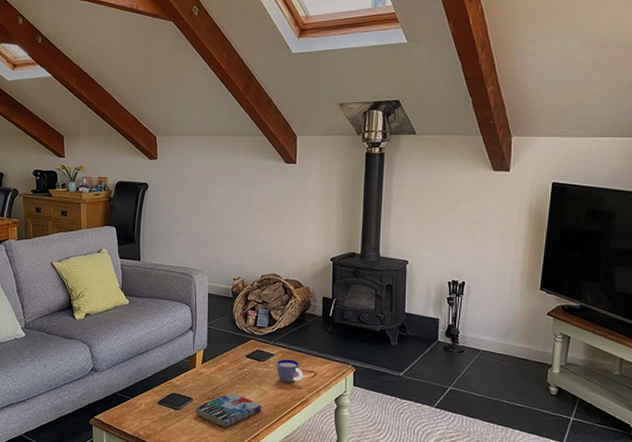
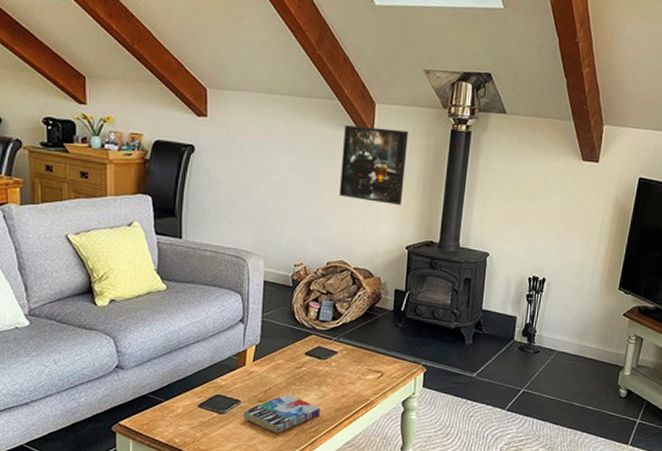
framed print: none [269,156,327,223] -> present [338,124,408,206]
cup: present [277,359,304,383] -> none [339,357,370,384]

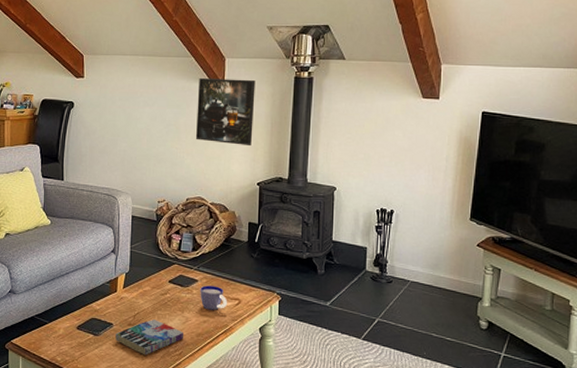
cup: none [339,357,370,384] -> present [200,285,228,310]

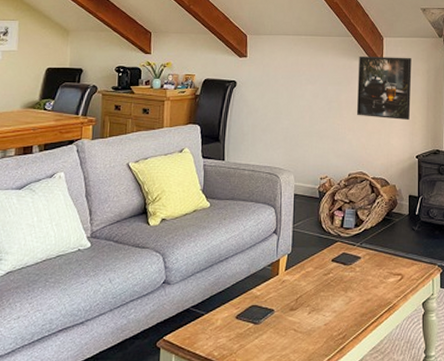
book: present [115,319,184,355] -> none [277,302,348,342]
cup: present [200,285,228,310] -> none [363,262,391,288]

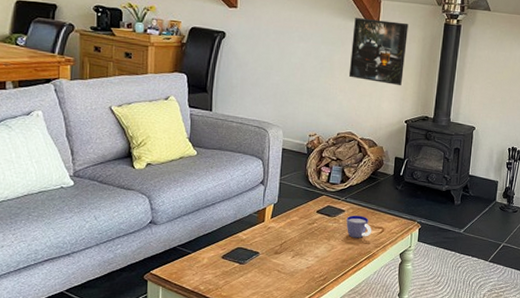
cup: none [363,262,391,288] -> present [346,215,372,238]

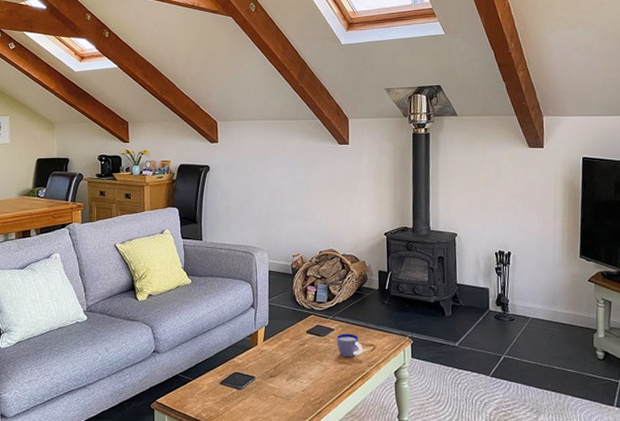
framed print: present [348,17,408,86] -> none [324,137,378,200]

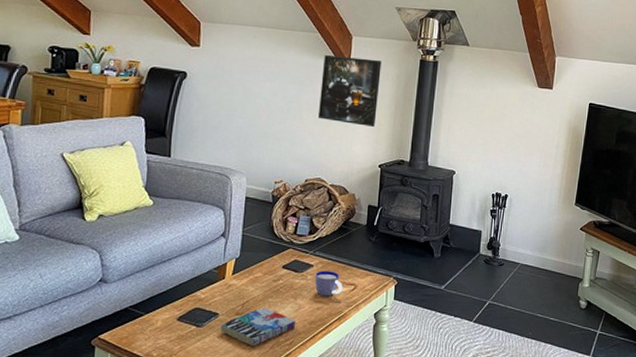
book: none [258,370,324,406] -> present [221,308,296,347]
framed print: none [324,137,378,200] -> present [317,54,382,128]

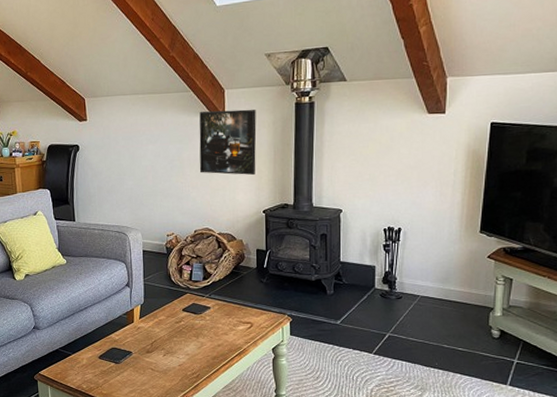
book: present [221,308,296,347] -> none [135,346,201,379]
cup: present [314,271,344,296] -> none [213,311,241,334]

